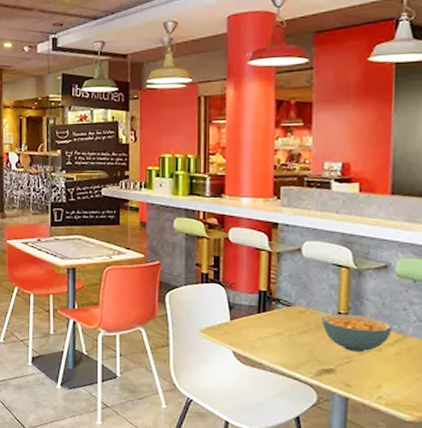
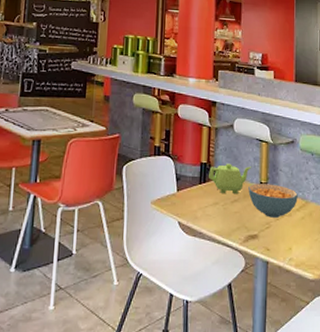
teapot: none [270,291,326,325] -> present [209,163,251,195]

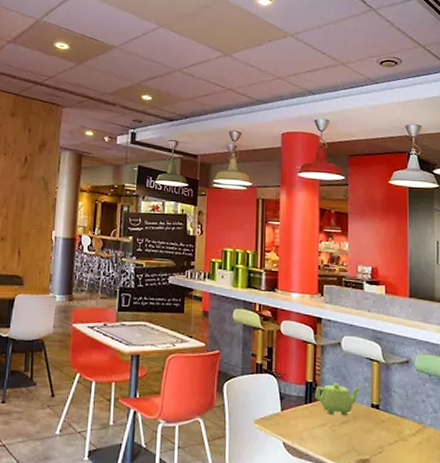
cereal bowl: present [248,183,298,218] -> none [358,405,414,442]

